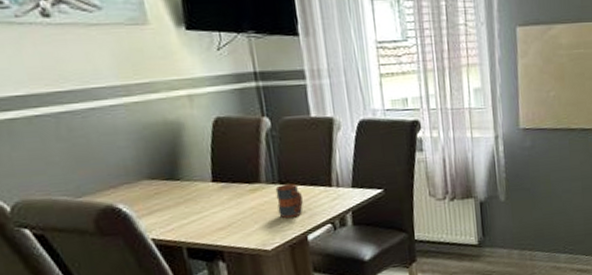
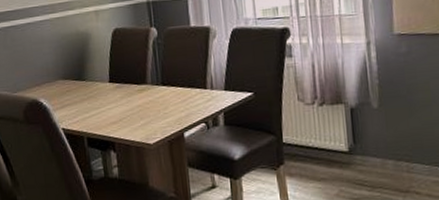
mug: present [275,183,303,219] -> none [158,85,181,117]

